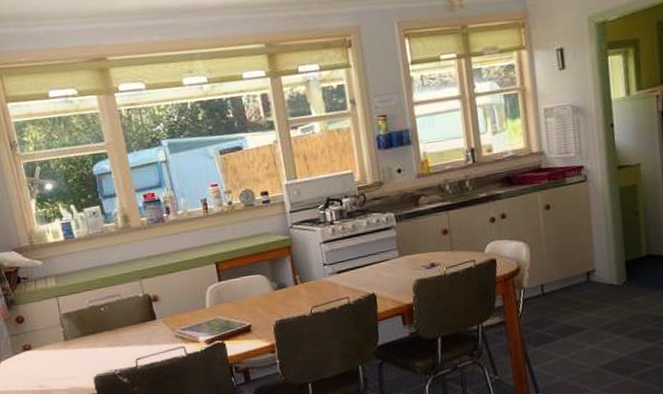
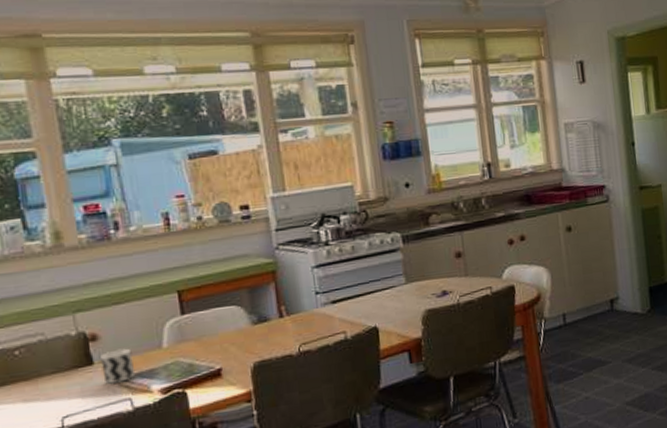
cup: none [160,307,187,335] -> present [100,348,136,384]

